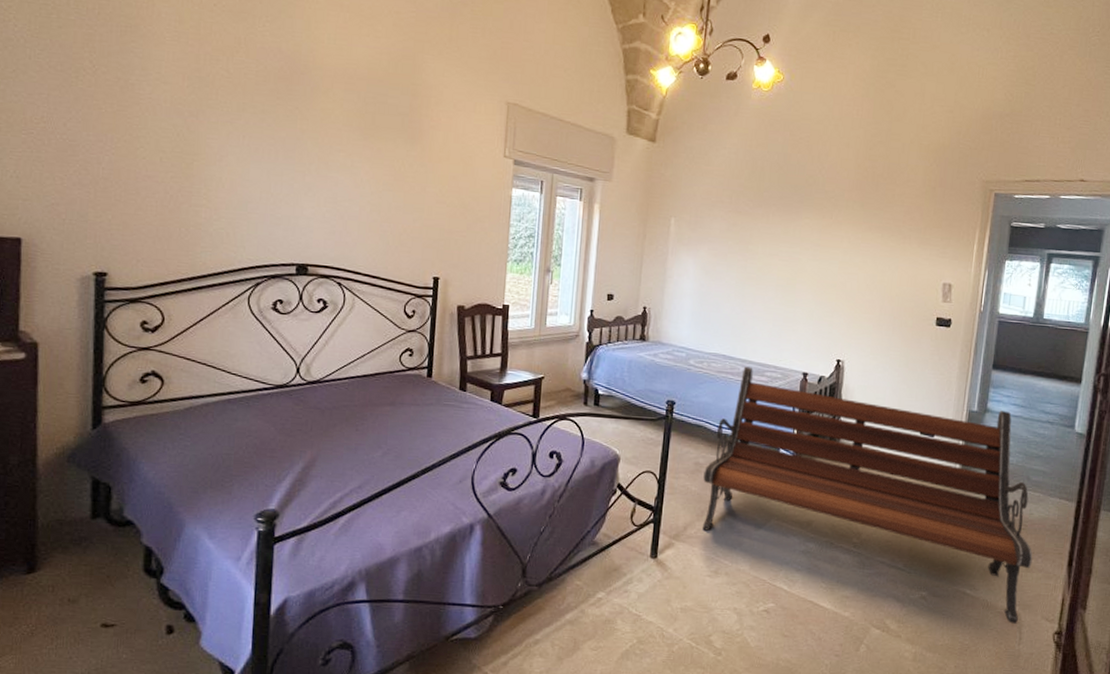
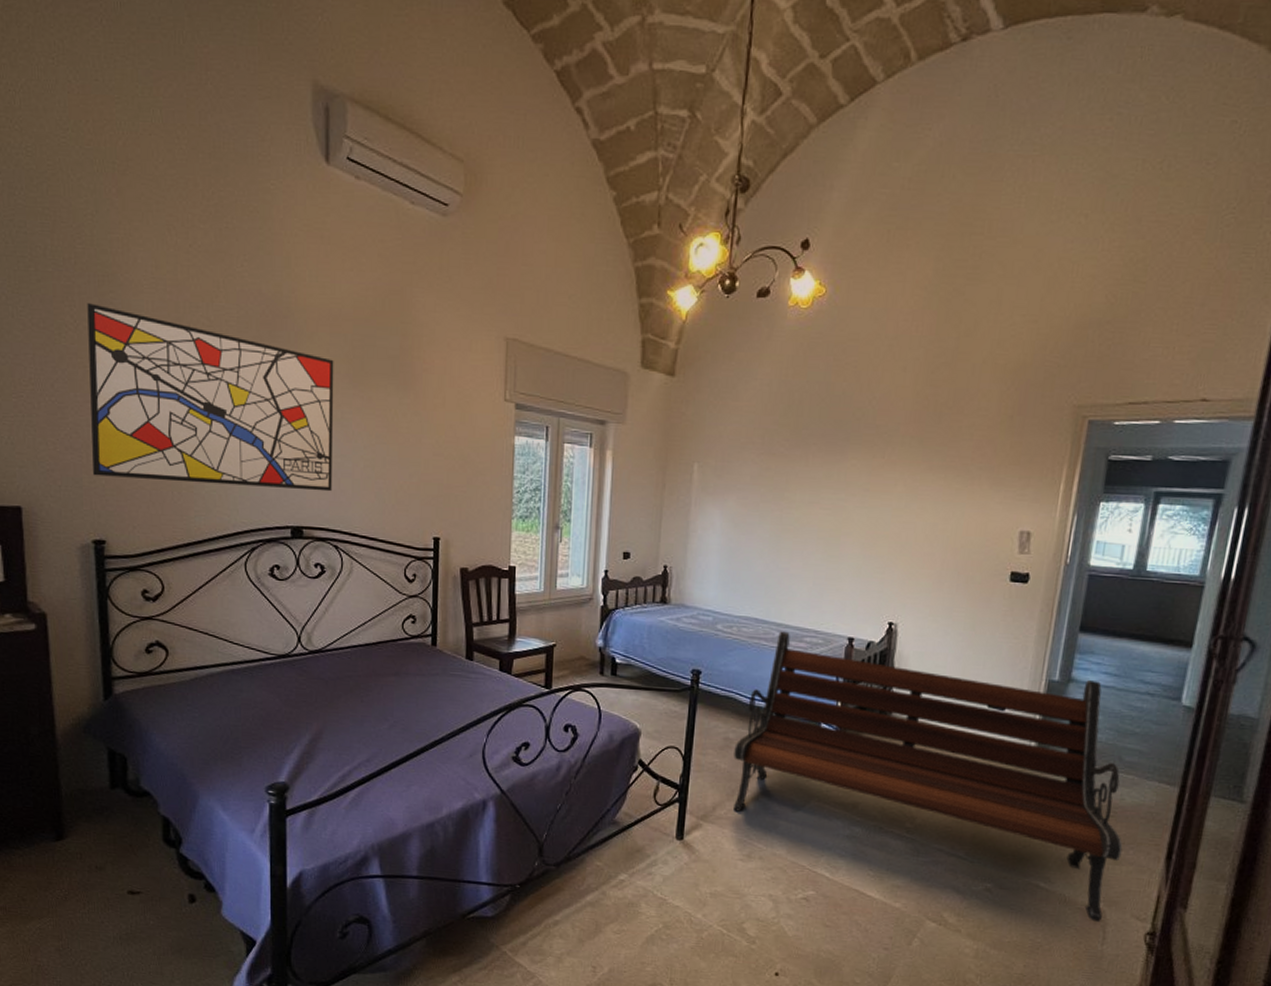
wall art: none [100,50,347,233] -> present [87,303,334,492]

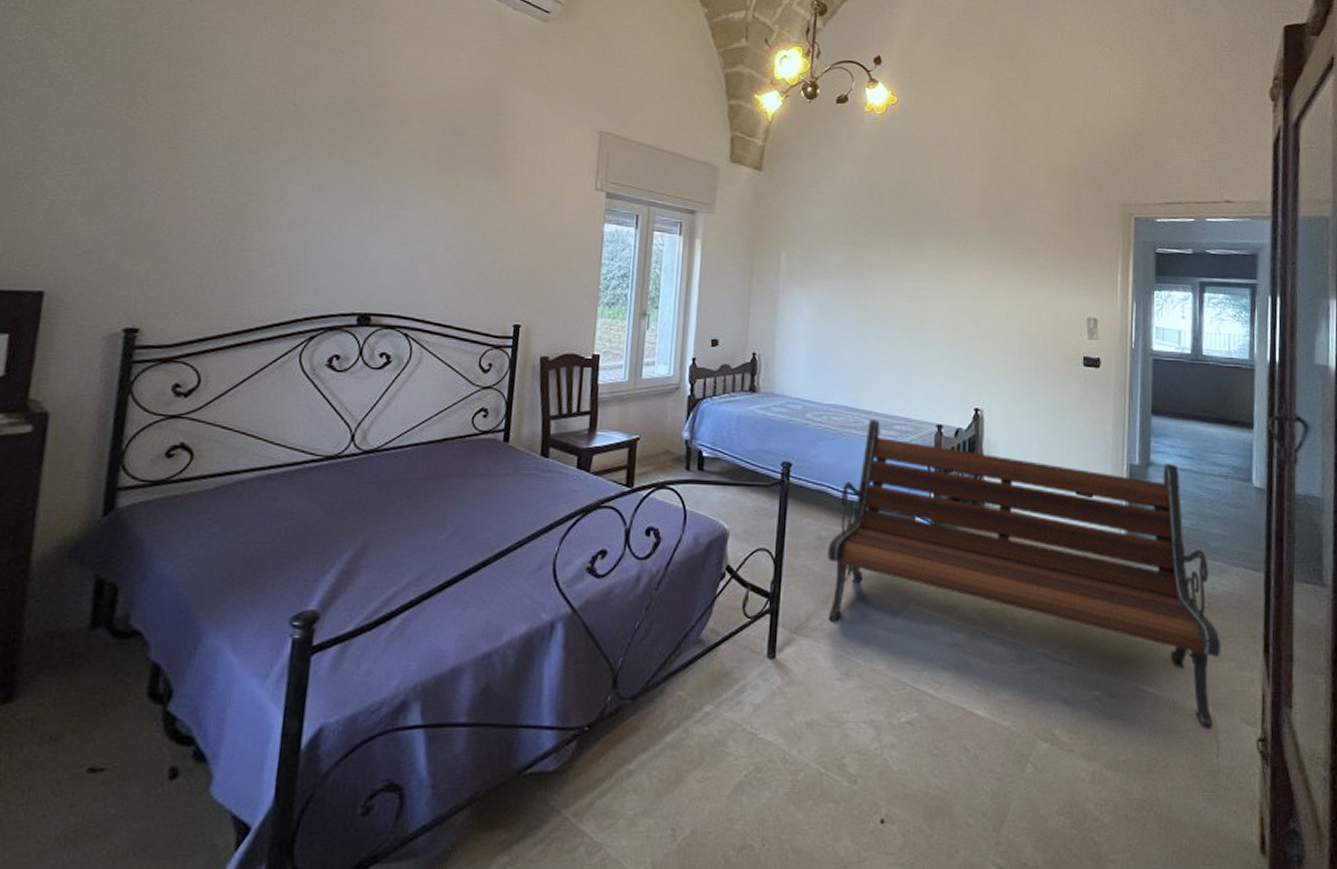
wall art: present [87,303,334,492] -> none [138,85,423,277]

